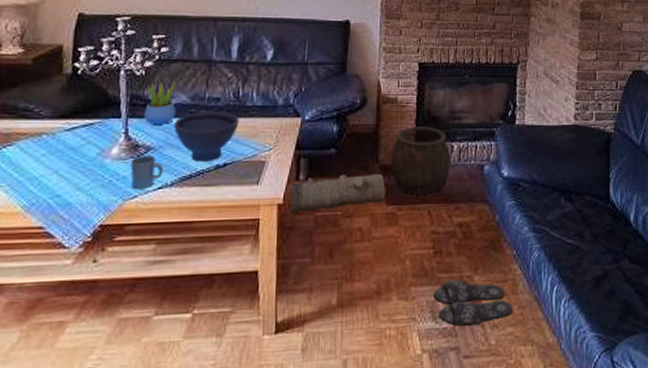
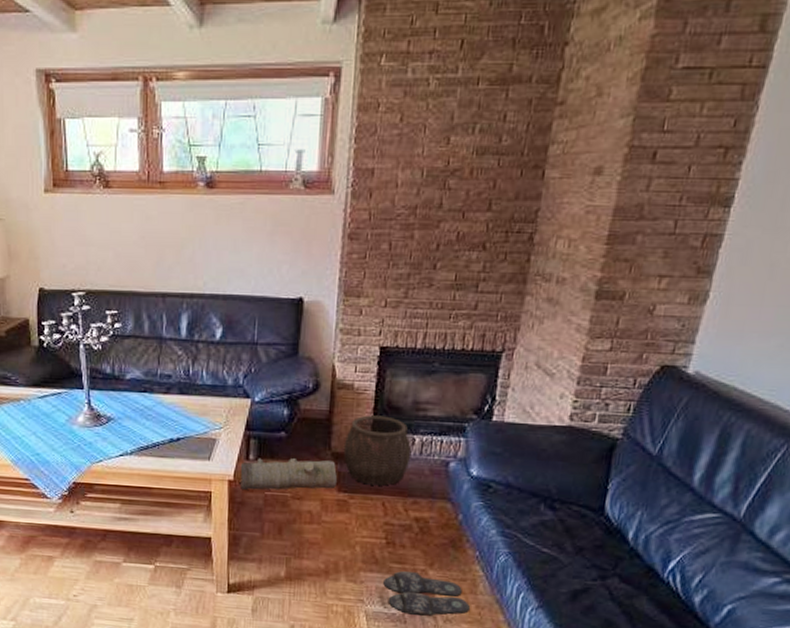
mug: present [130,155,164,188] -> none [95,424,124,454]
succulent plant: present [144,80,177,124] -> none [103,356,132,397]
bowl: present [174,112,240,162] -> none [130,387,191,435]

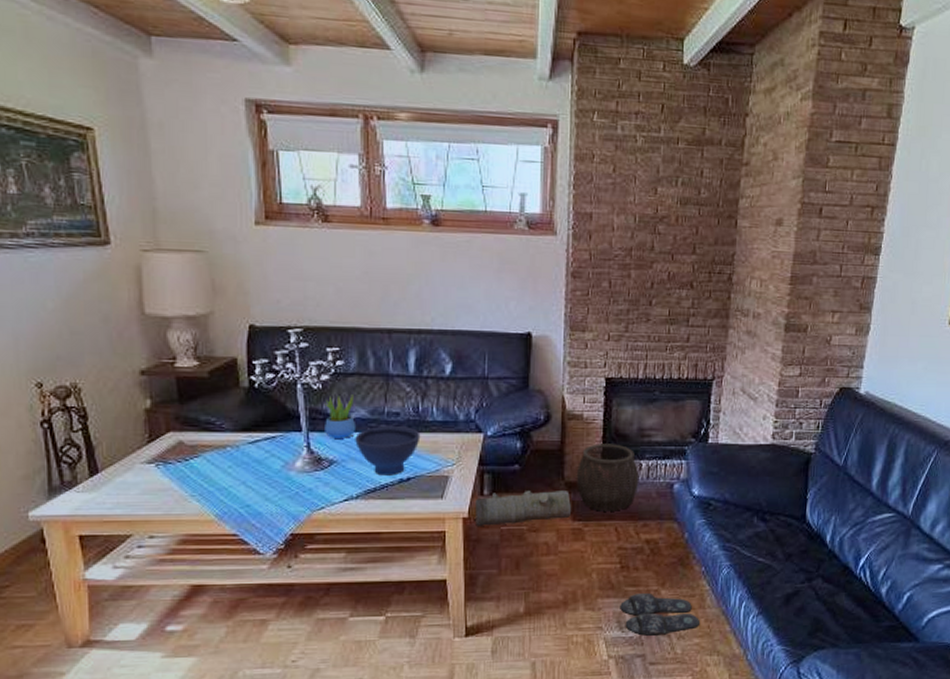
succulent plant: none [103,356,132,397] -> present [325,394,357,438]
bowl: none [130,387,191,435] -> present [355,426,421,476]

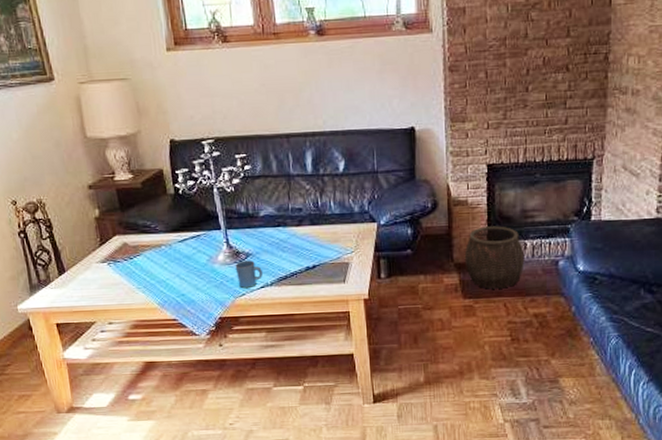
mug: none [315,468,349,500] -> present [235,260,264,288]
succulent plant: present [325,394,357,438] -> none [238,194,266,234]
bowl: present [355,426,421,476] -> none [265,220,322,265]
decorative log: present [474,489,572,526] -> none [373,271,463,306]
slippers: present [620,593,699,636] -> none [513,363,590,402]

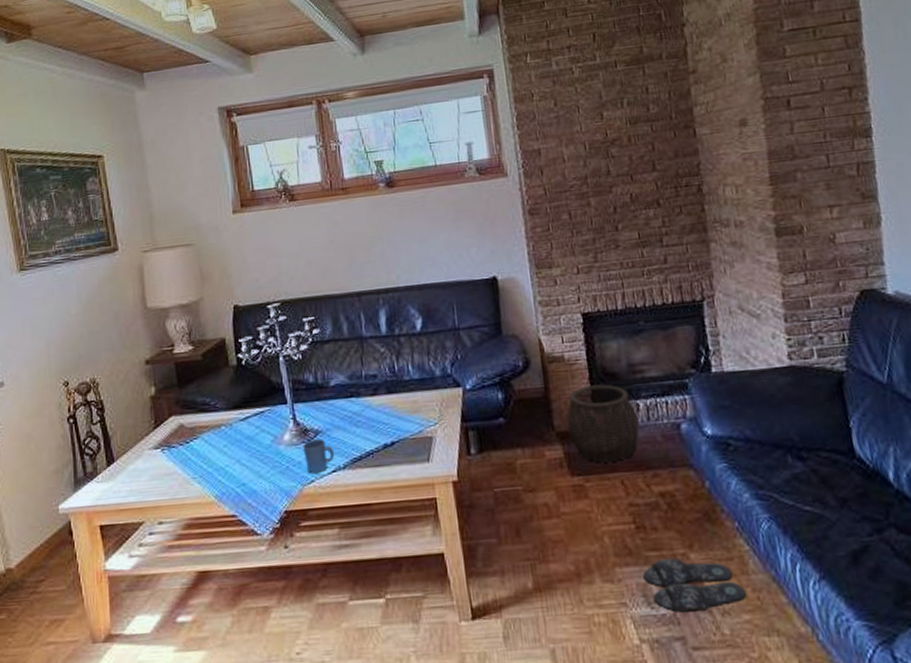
slippers: none [513,363,590,402] -> present [643,558,746,613]

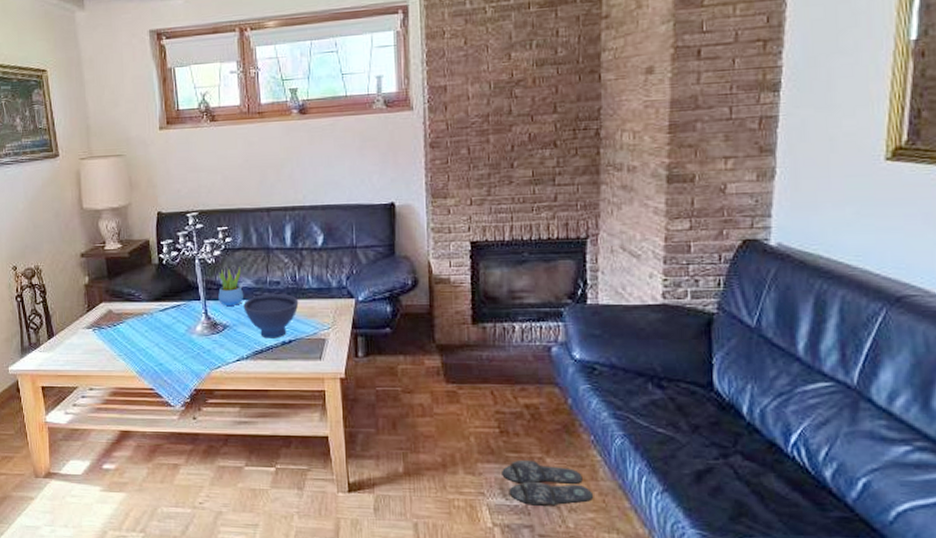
mug: present [303,439,335,473] -> none [212,332,240,360]
succulent plant: none [306,361,338,408] -> present [218,267,244,306]
bowl: none [337,388,400,442] -> present [243,294,299,339]
woven basket: present [566,384,640,463] -> none [447,306,513,374]

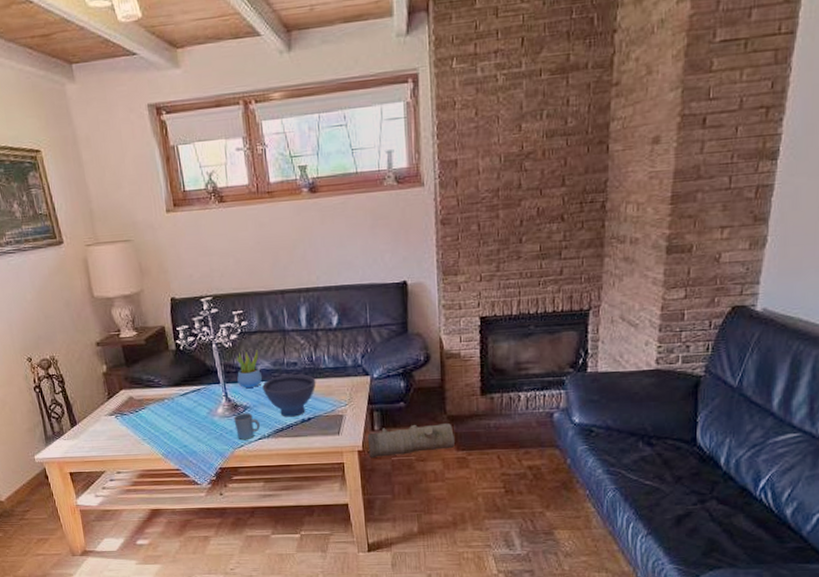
mug: none [212,332,240,360] -> present [234,413,261,439]
decorative log: none [350,352,445,386] -> present [367,423,456,458]
slippers: present [502,460,593,506] -> none [506,515,586,553]

